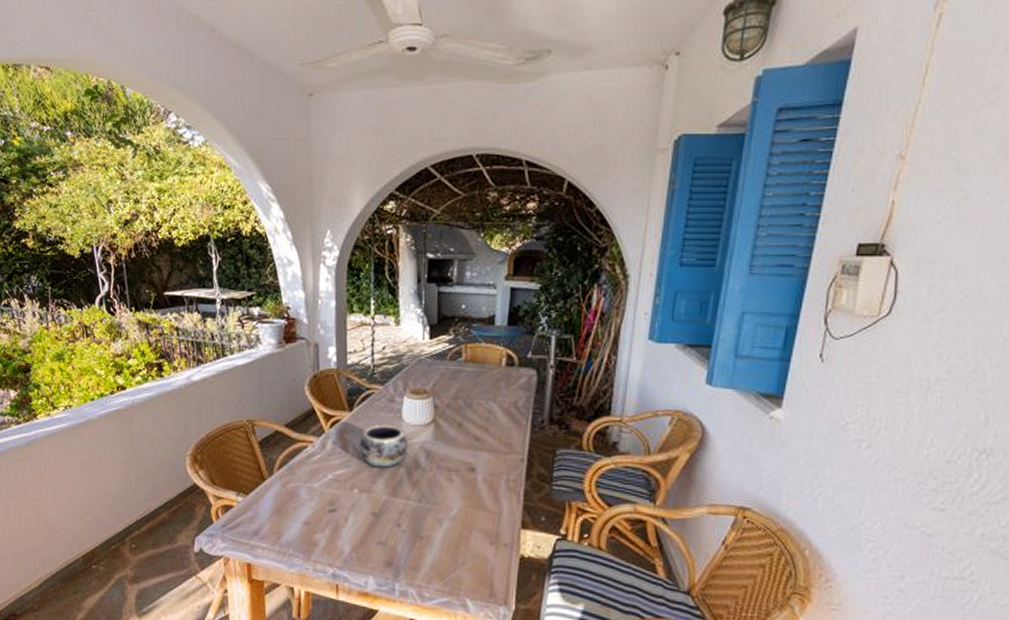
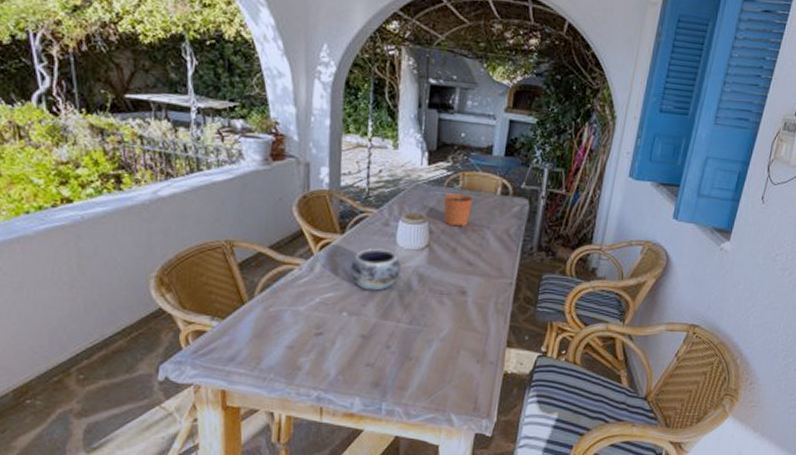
plant pot: none [447,356,478,401] -> present [443,183,474,226]

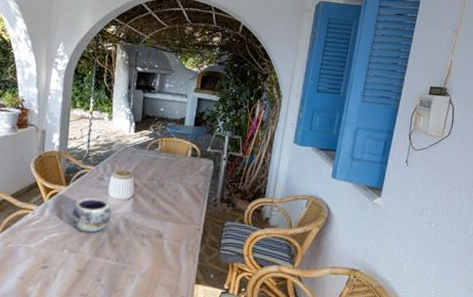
plant pot: present [443,183,474,226] -> none [146,147,169,181]

